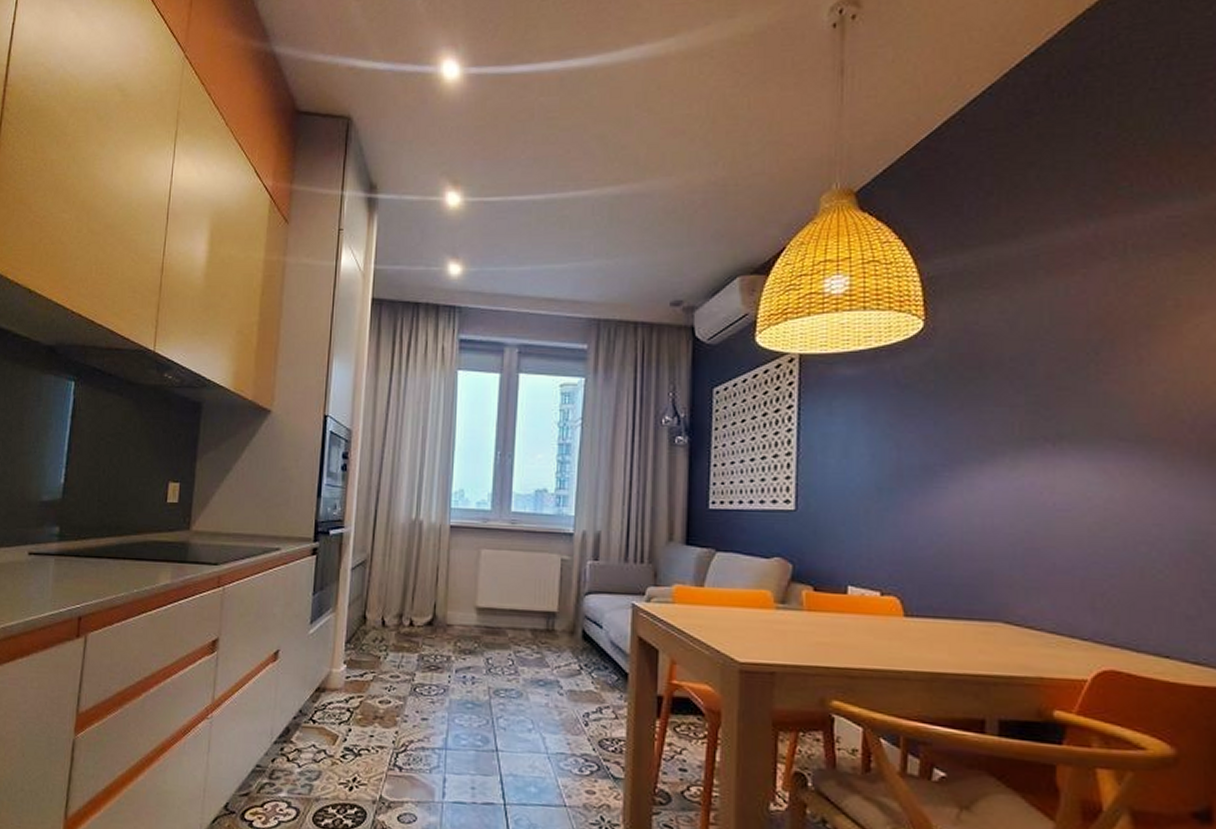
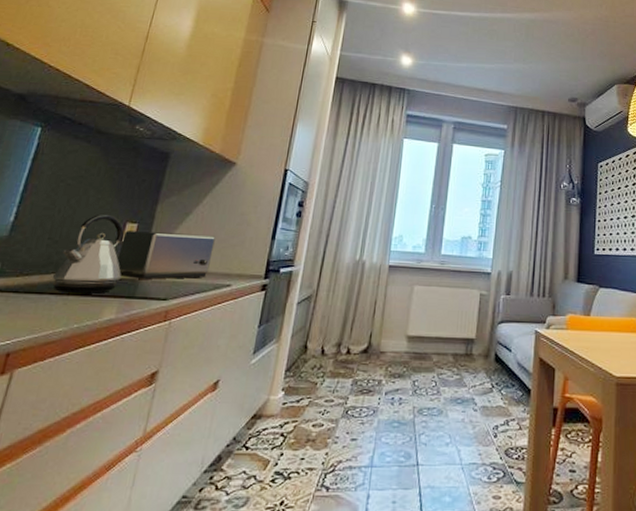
kettle: none [107,473,172,558] -> present [52,214,124,294]
toaster: none [165,491,259,544] -> present [117,231,216,281]

